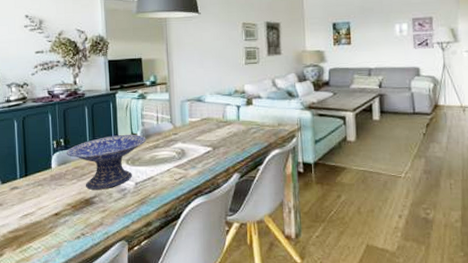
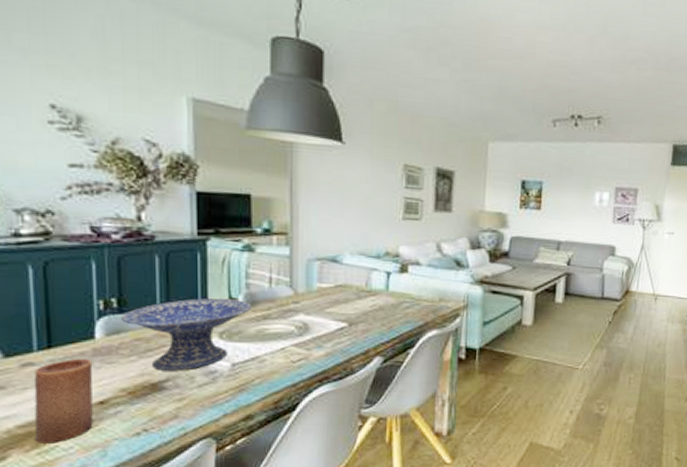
candle: none [18,183,52,244] -> present [34,359,93,444]

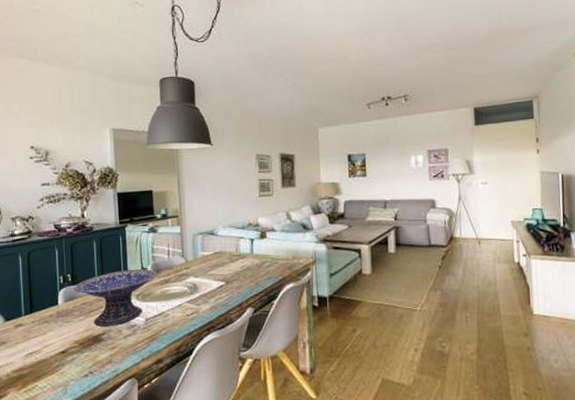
candle: present [34,359,93,444] -> none [22,320,58,384]

